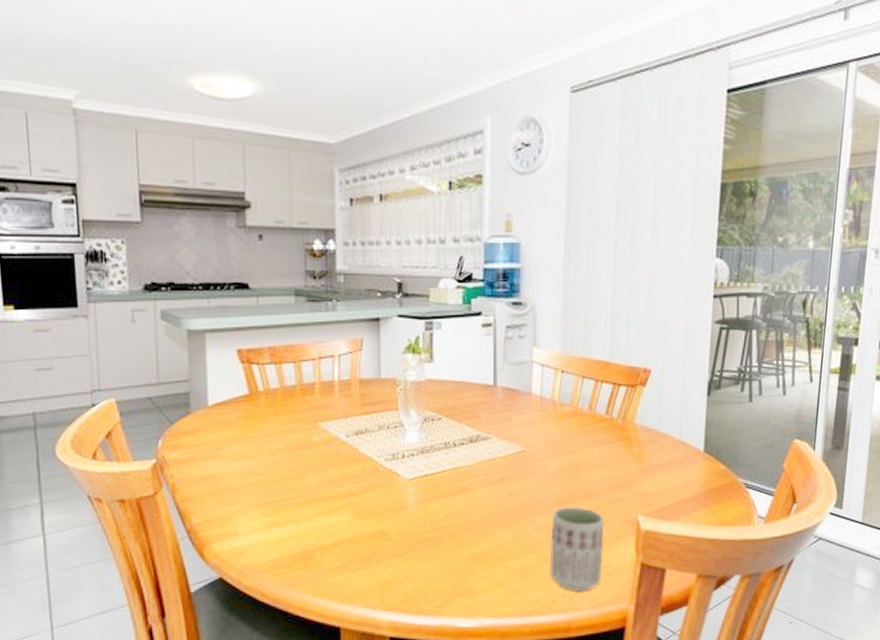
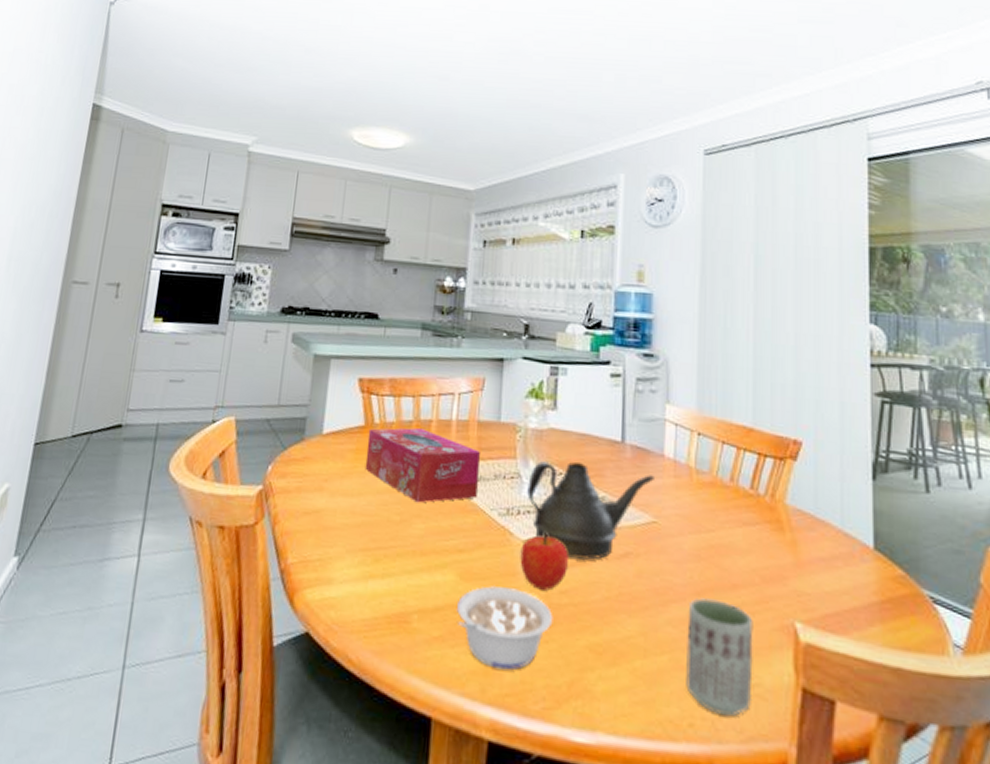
tissue box: none [253,392,364,458] -> present [365,428,480,503]
legume: none [355,519,439,583] -> present [457,586,553,671]
fruit: none [407,471,449,517] -> present [520,532,568,591]
teapot: none [410,408,523,490] -> present [527,461,654,561]

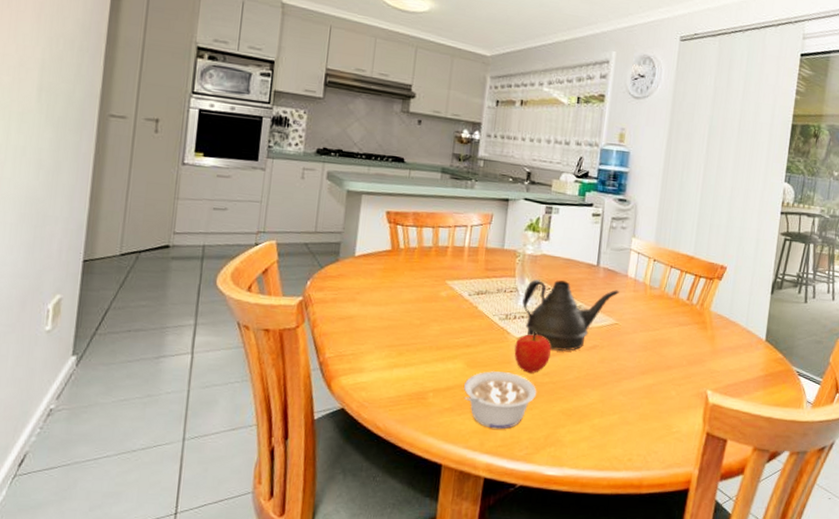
tissue box: present [365,428,480,503] -> none [391,252,487,311]
cup: present [686,598,753,716] -> none [628,376,679,453]

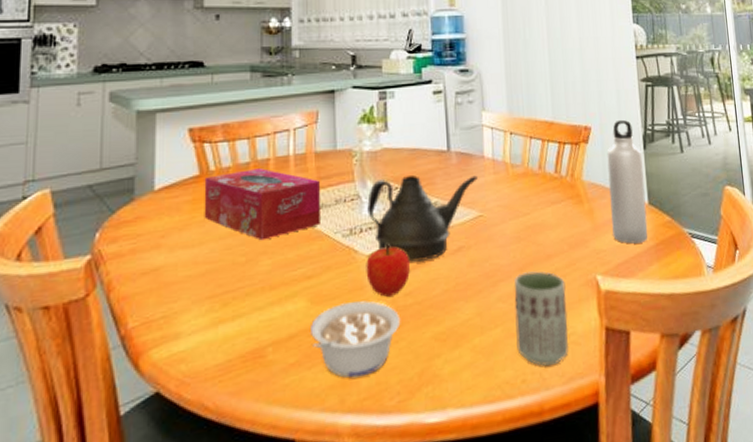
tissue box: none [391,252,487,311] -> present [204,168,320,241]
cup: none [628,376,679,453] -> present [514,271,569,366]
water bottle: none [728,265,768,372] -> present [607,119,648,244]

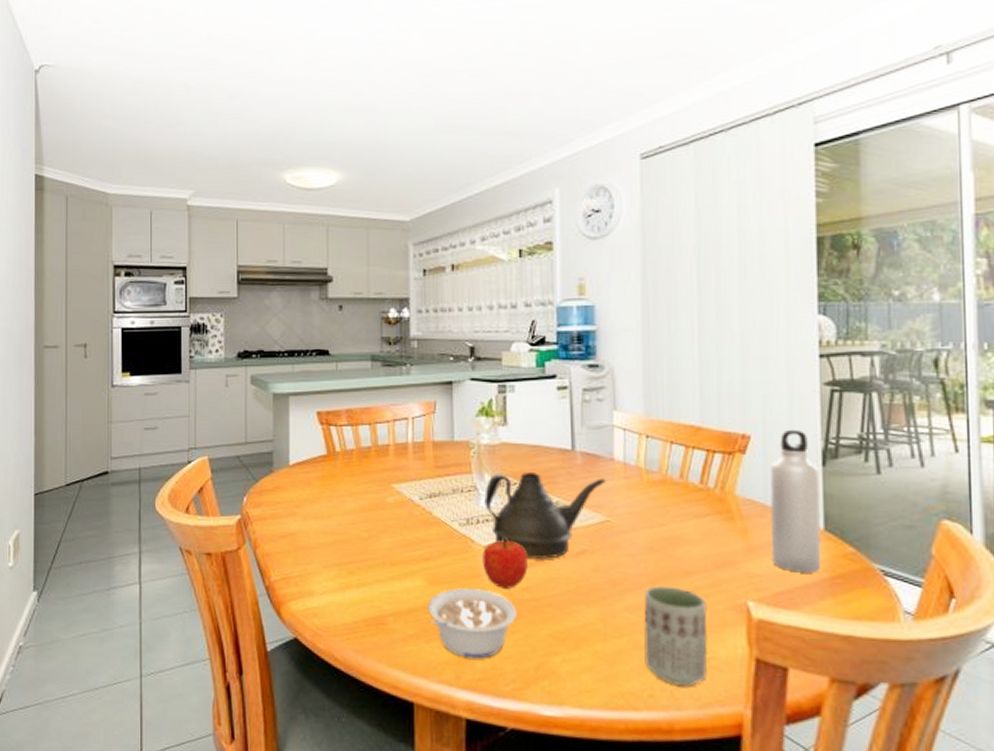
tissue box: present [204,168,320,241] -> none [331,453,438,520]

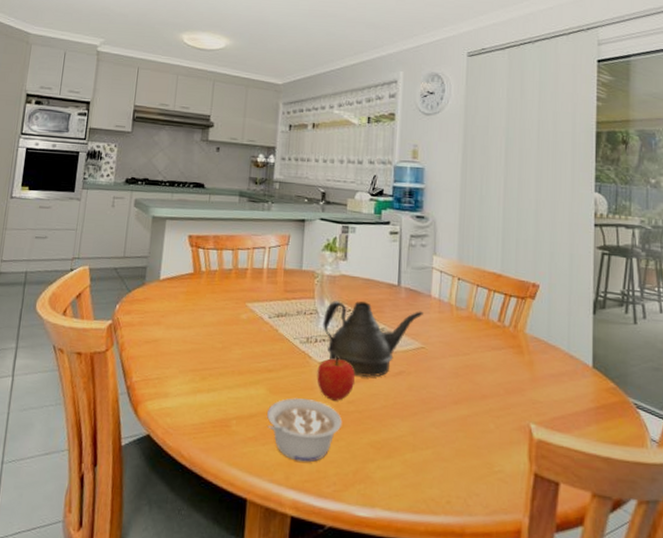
cup: present [644,586,708,687] -> none [445,405,498,495]
water bottle: present [770,429,821,573] -> none [551,282,590,403]

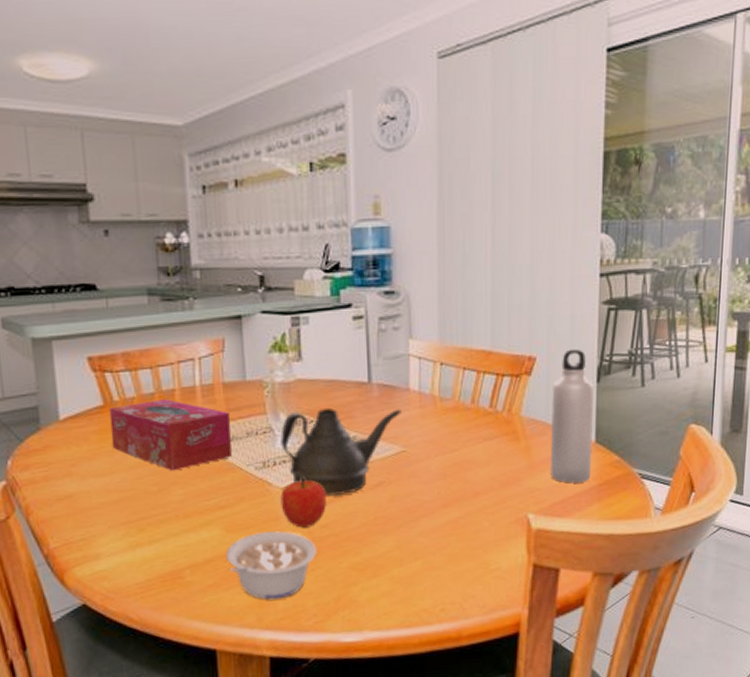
tissue box: none [194,274,286,334] -> present [108,399,232,471]
water bottle: none [551,282,590,403] -> present [551,348,594,484]

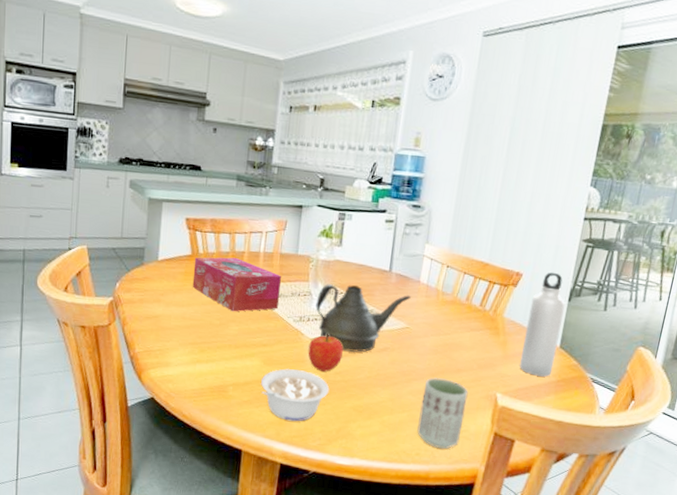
cup: none [437,508,493,598] -> present [417,377,468,449]

